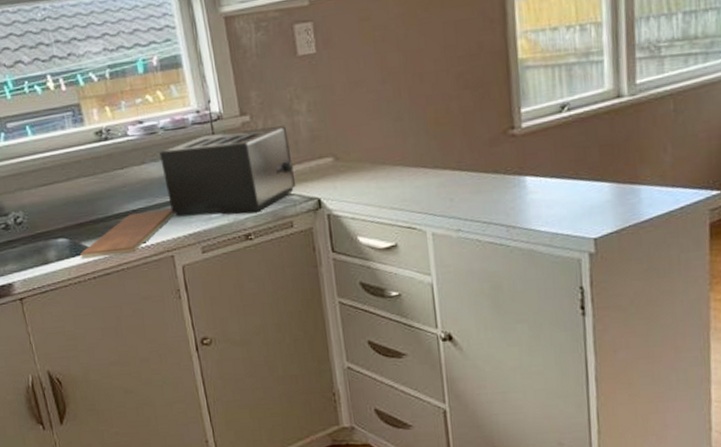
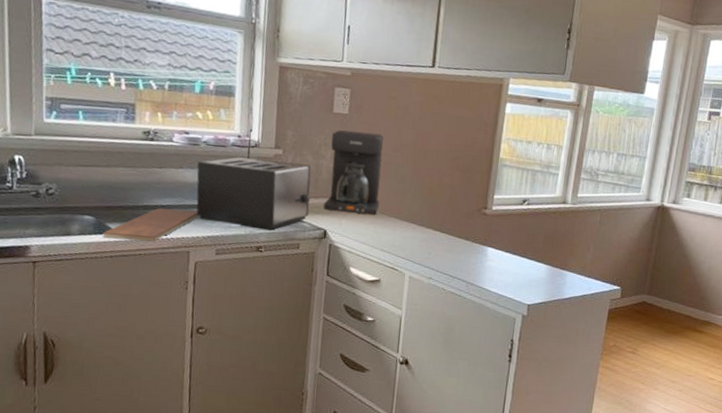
coffee maker: none [303,67,378,176] -> present [324,129,383,215]

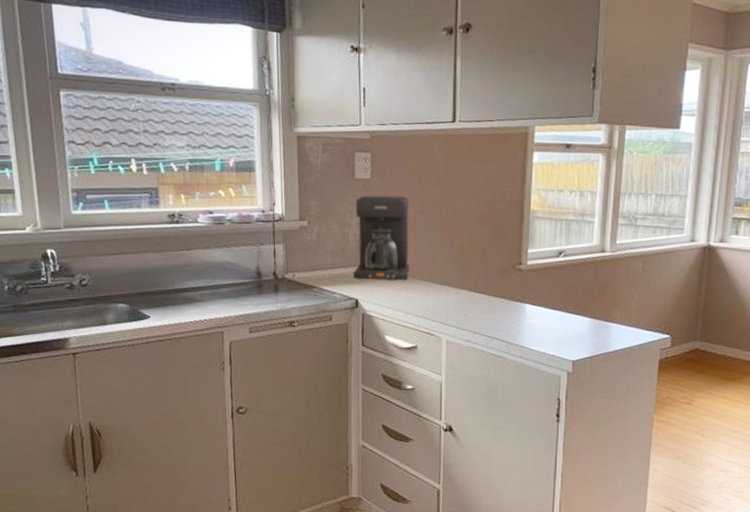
chopping board: present [102,208,200,242] -> none [137,290,230,326]
toaster: present [196,156,311,231] -> none [224,231,340,304]

